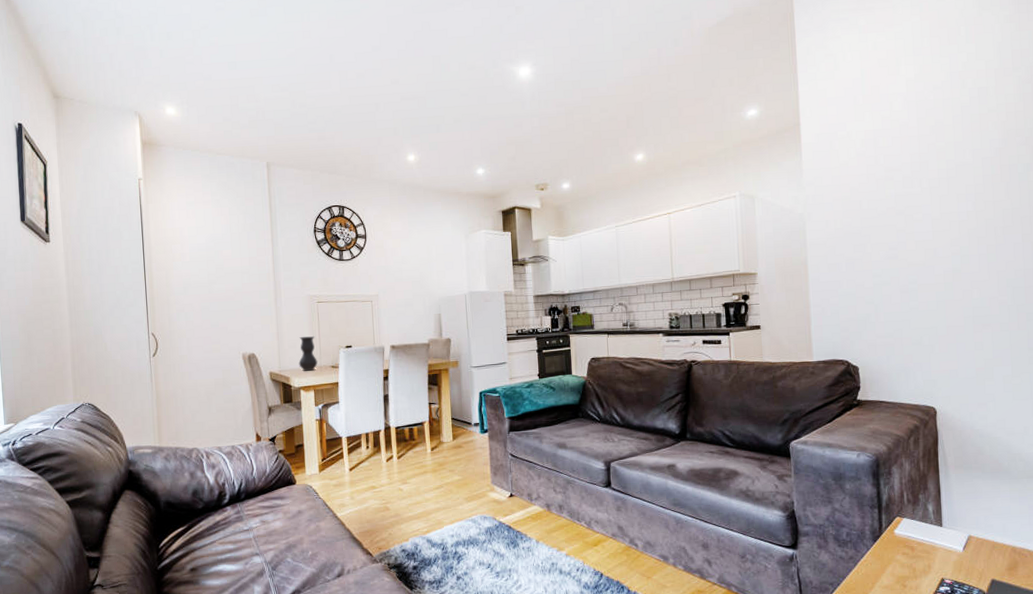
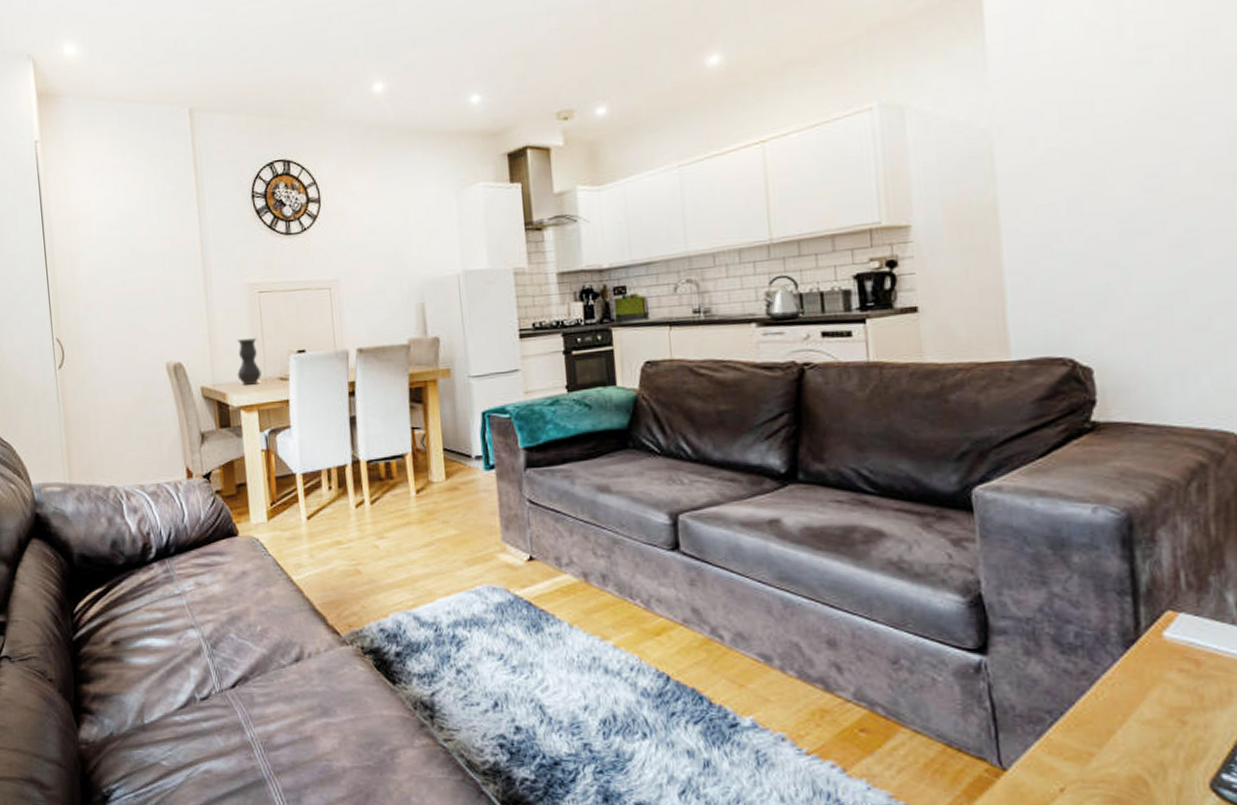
kettle: none [667,302,692,333] -> present [763,274,804,321]

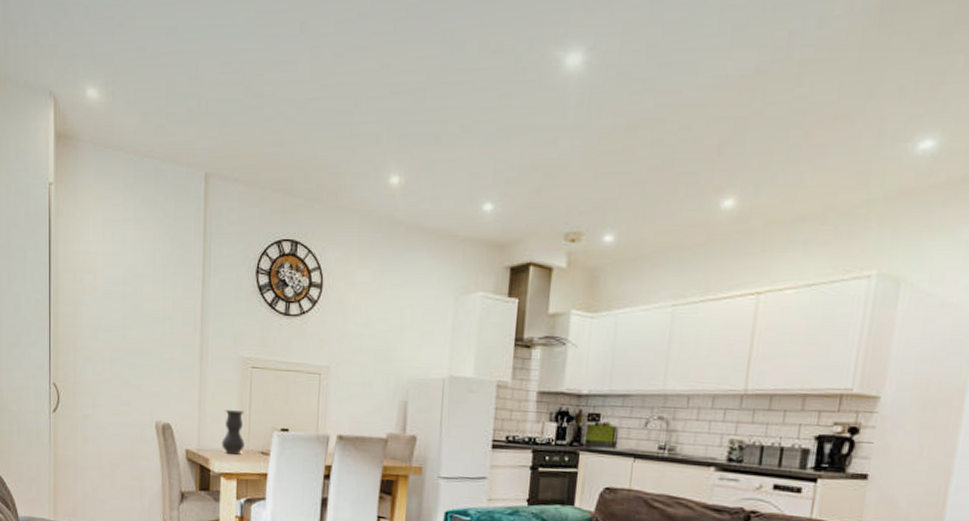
kettle: present [763,274,804,321] -> none [726,425,763,470]

